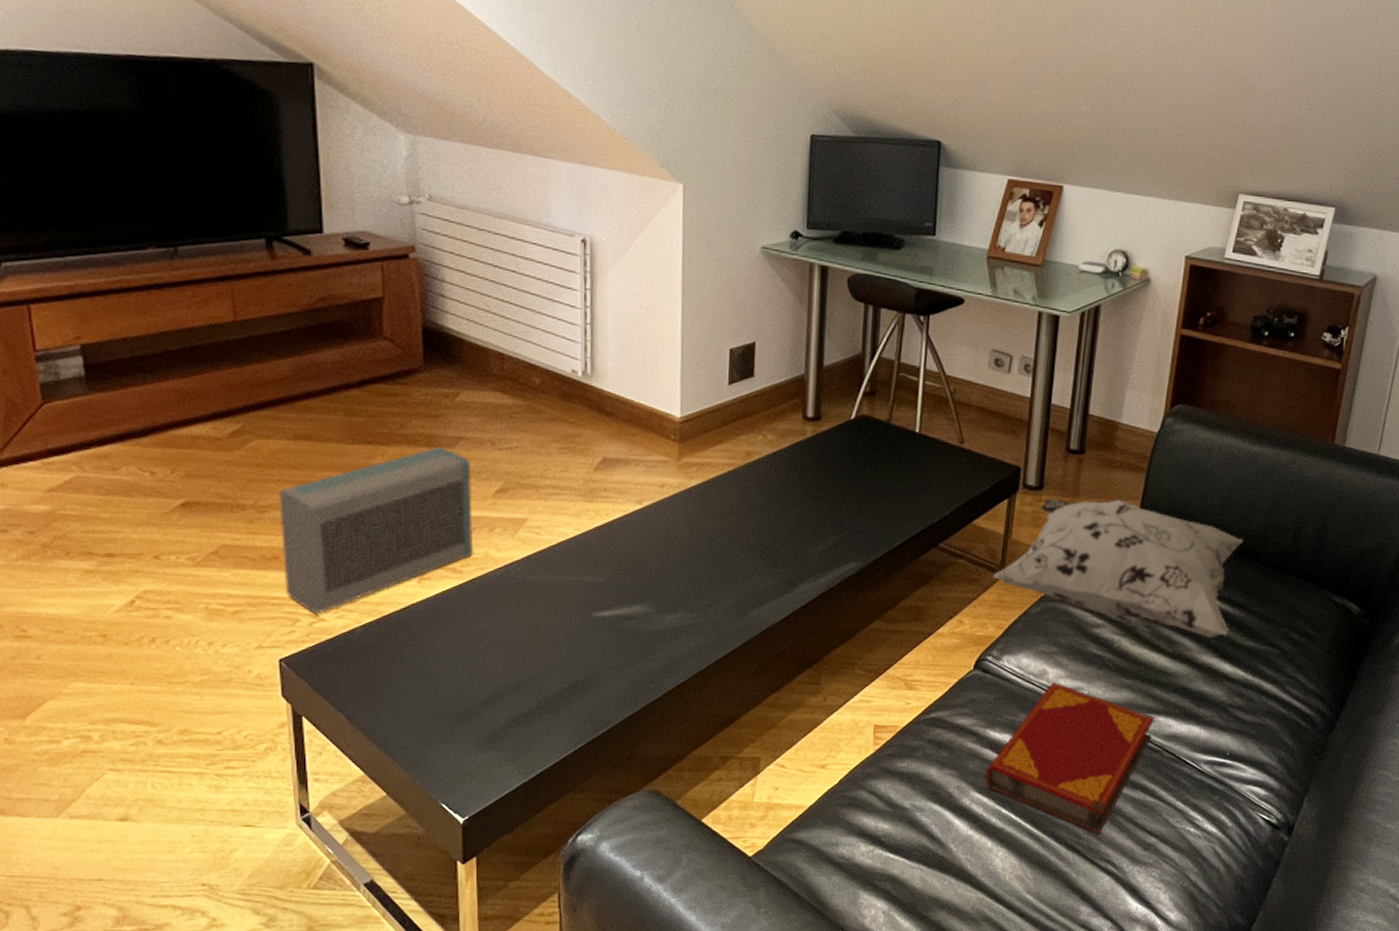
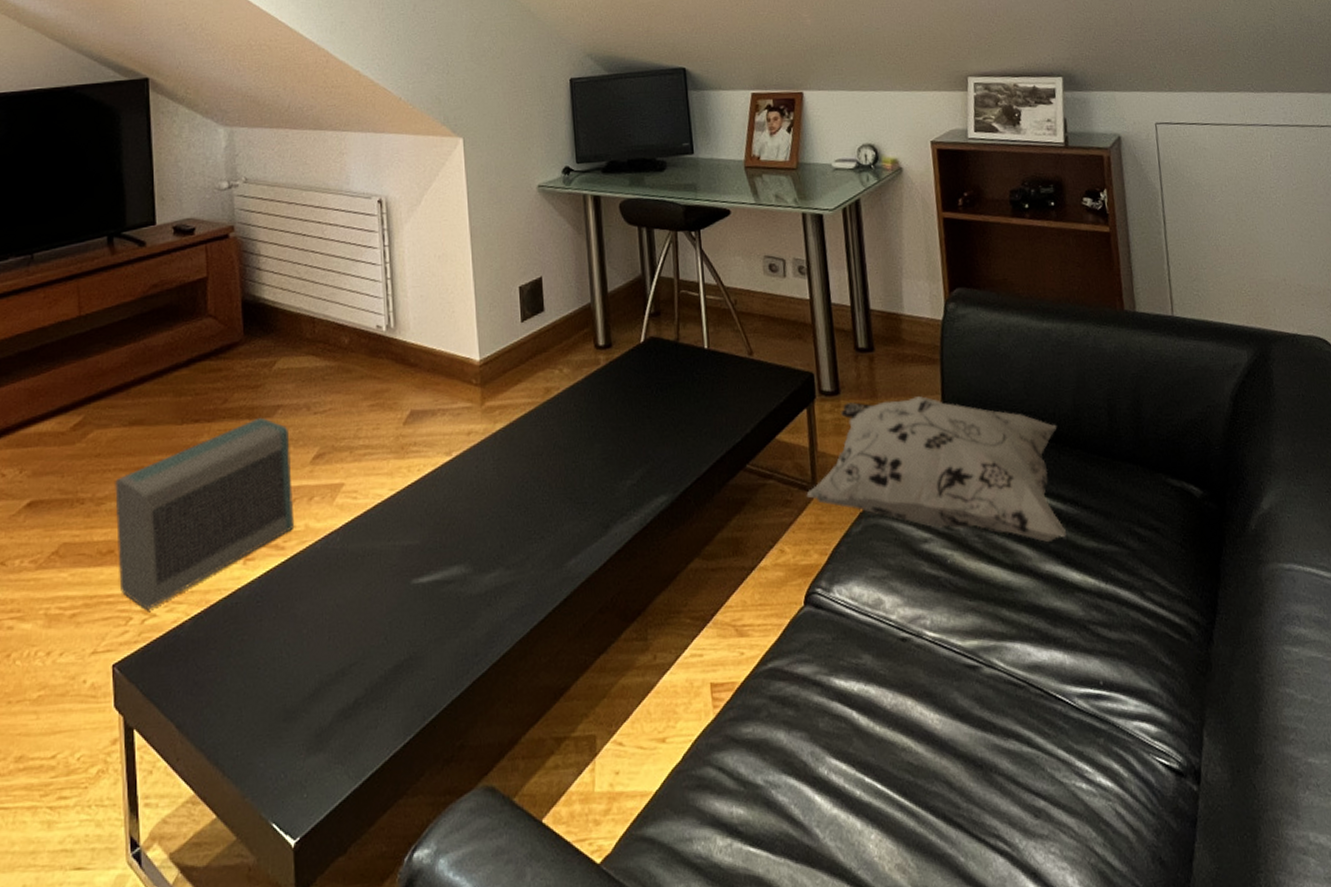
hardback book: present [985,681,1155,834] -> none [838,611,1012,801]

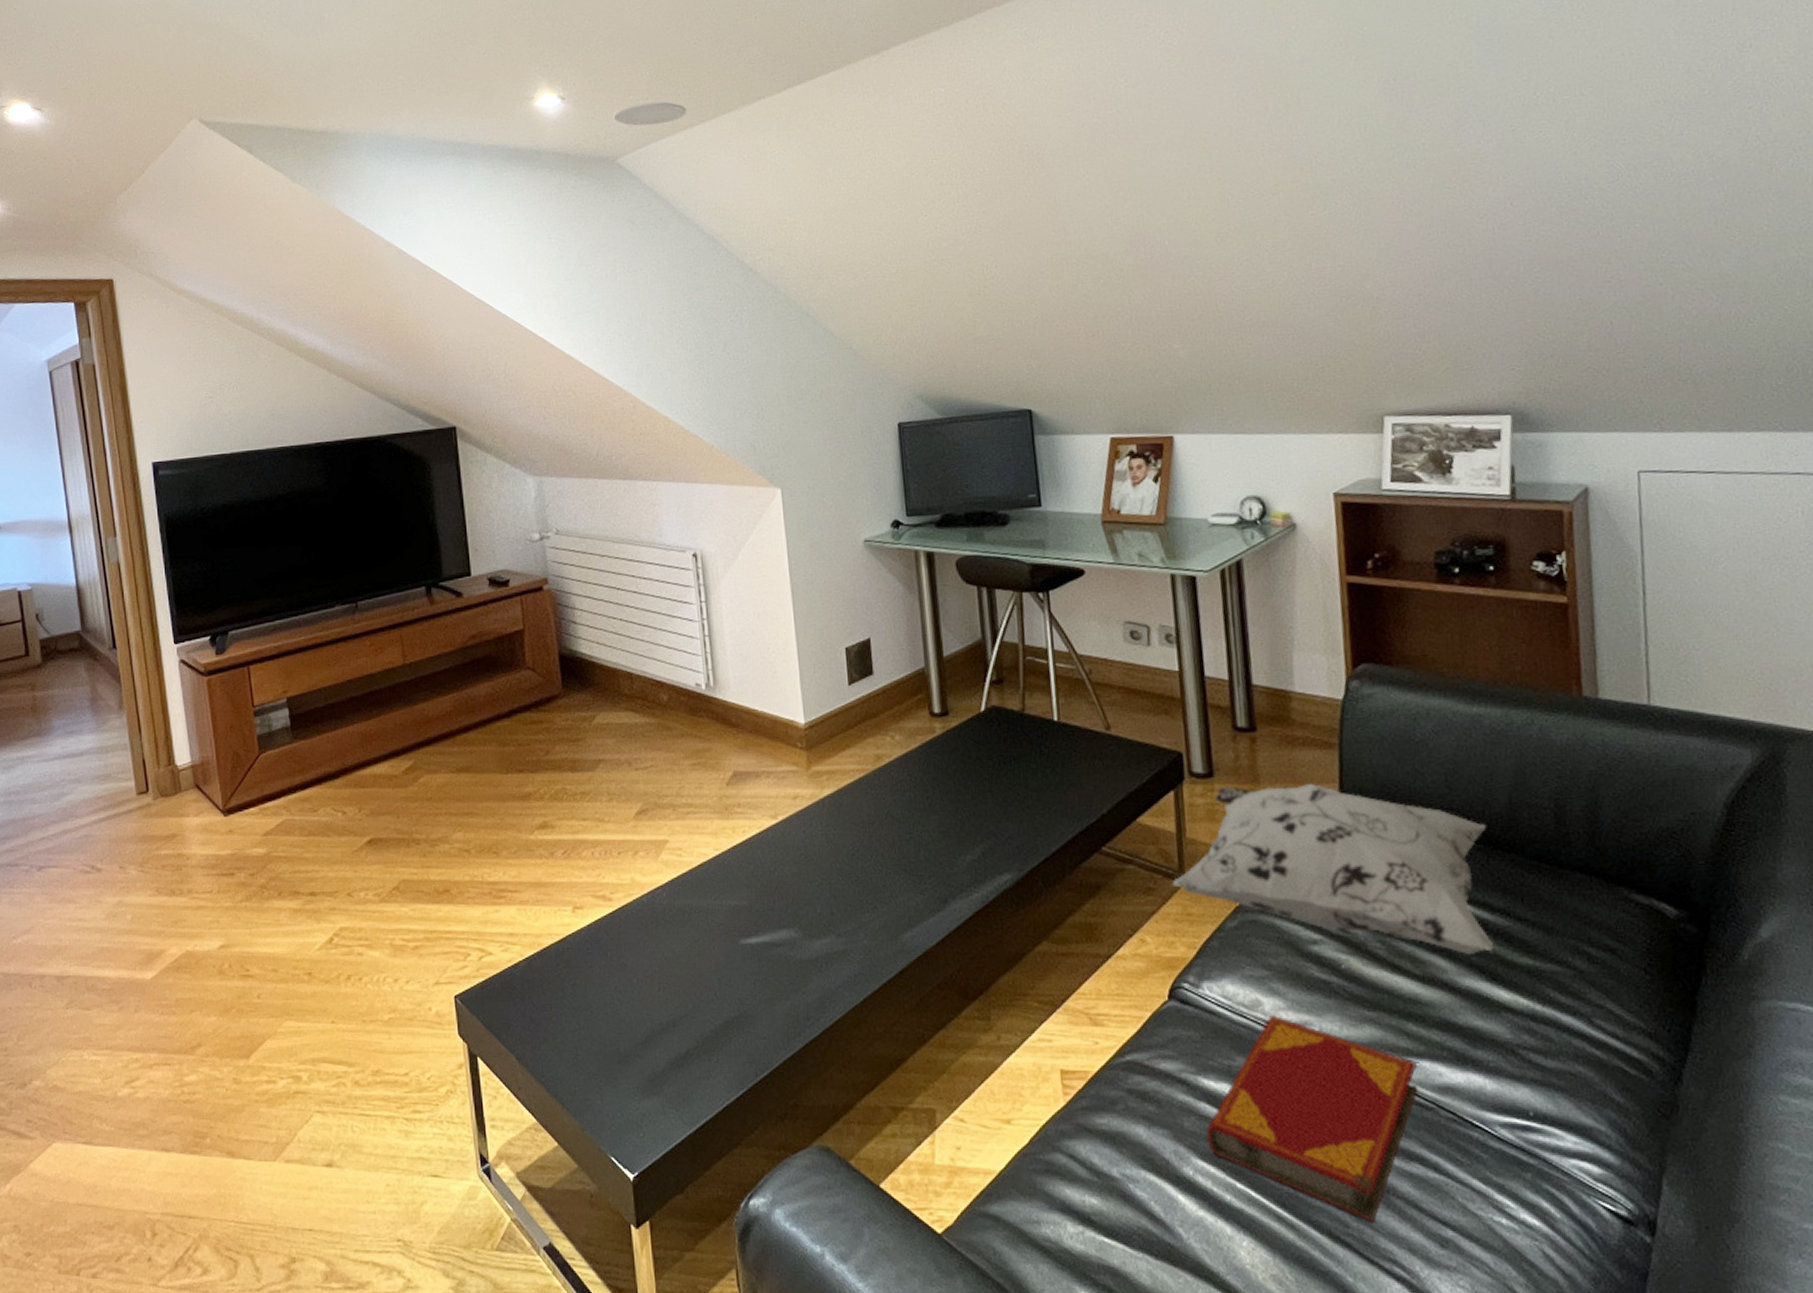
air purifier: present [115,417,295,610] -> none [447,770,621,948]
hardback book: none [838,611,1012,801] -> present [1206,1014,1418,1222]

